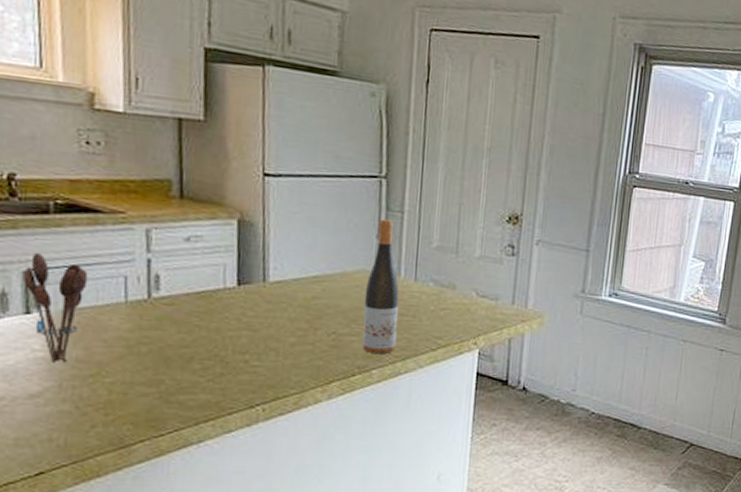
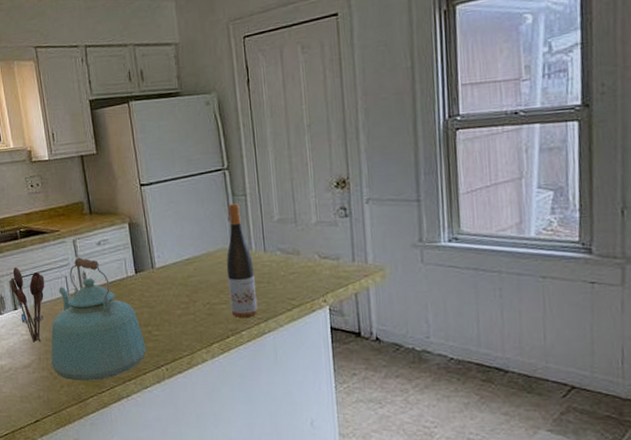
kettle: none [80,253,239,420] -> present [51,258,147,381]

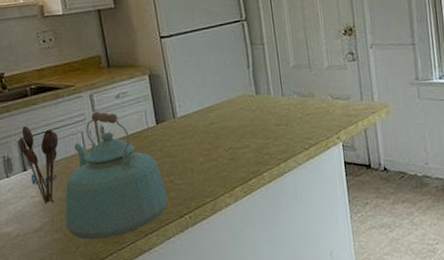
wine bottle: present [226,203,258,317] -> none [246,52,278,160]

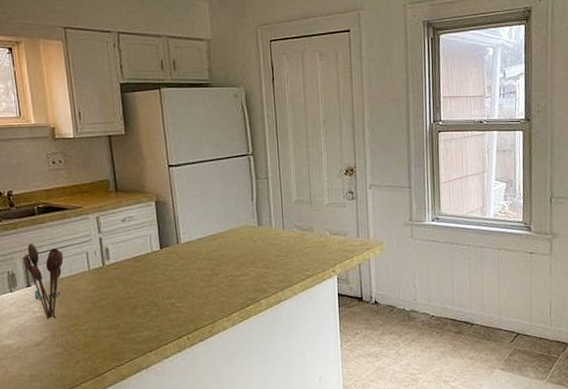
kettle: present [65,112,169,240] -> none [67,234,169,356]

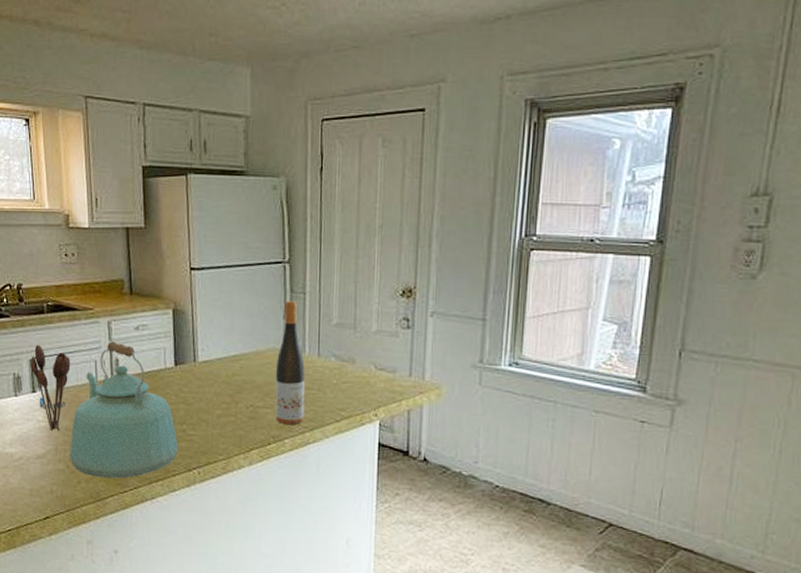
kettle: none [67,234,169,356] -> present [70,341,179,479]
wine bottle: none [248,185,276,288] -> present [275,301,305,424]

